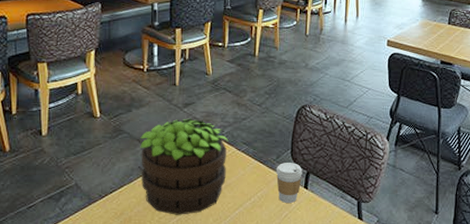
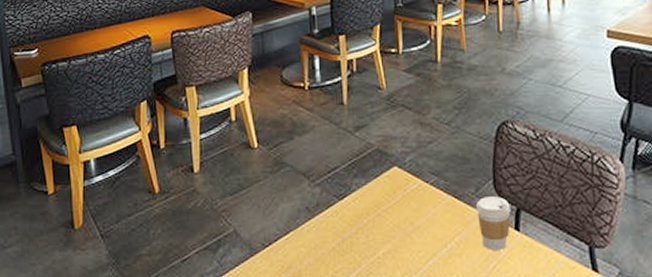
potted plant: present [140,118,229,215] -> none [305,144,413,268]

